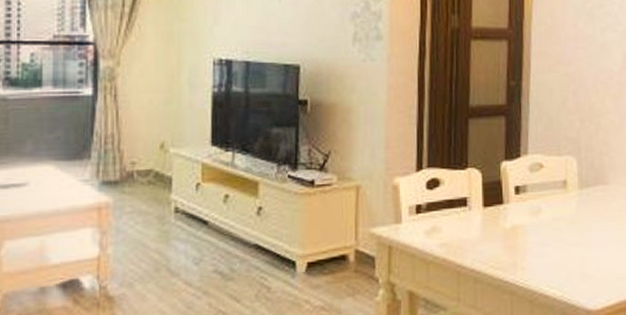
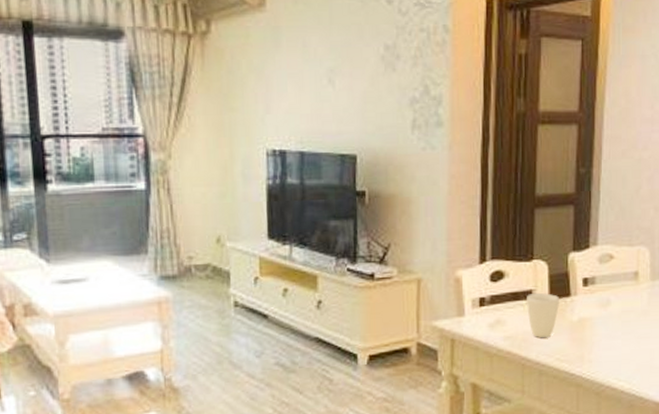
cup: none [462,201,493,246] -> present [527,293,559,338]

